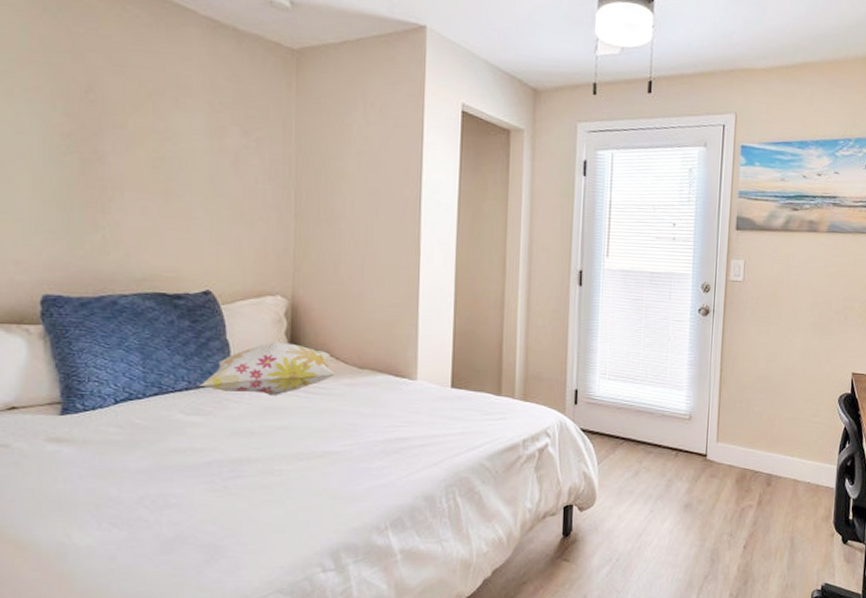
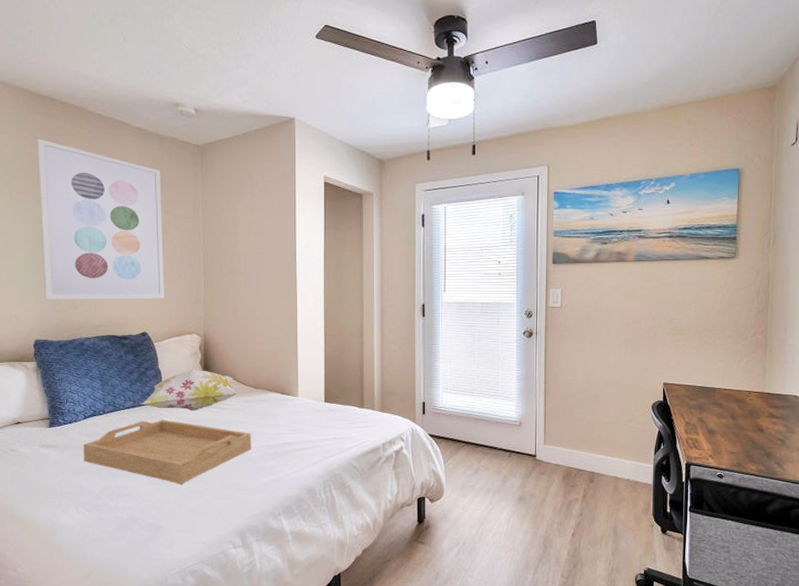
wall art: none [55,17,239,248] -> present [37,138,165,300]
serving tray: none [112,406,352,491] -> present [83,419,251,484]

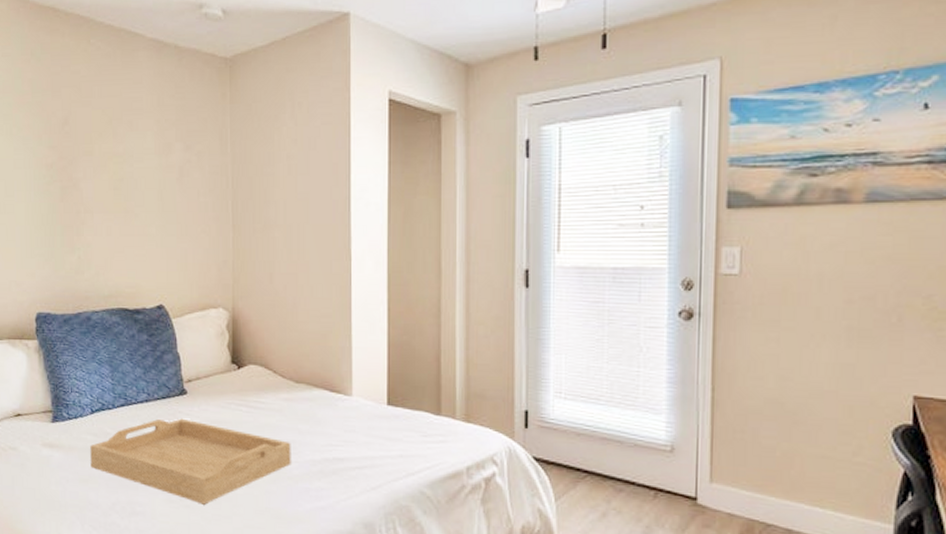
wall art: present [37,138,165,300] -> none [39,60,185,263]
decorative pillow: present [141,370,238,410] -> none [156,355,274,409]

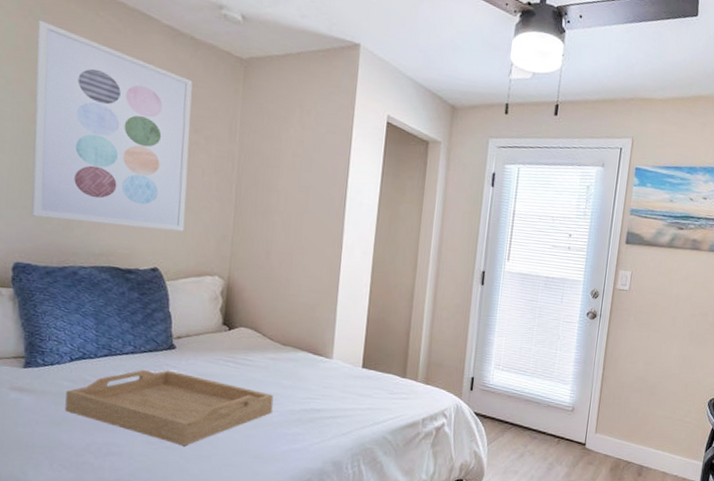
wall art: none [39,60,185,263] -> present [31,20,193,231]

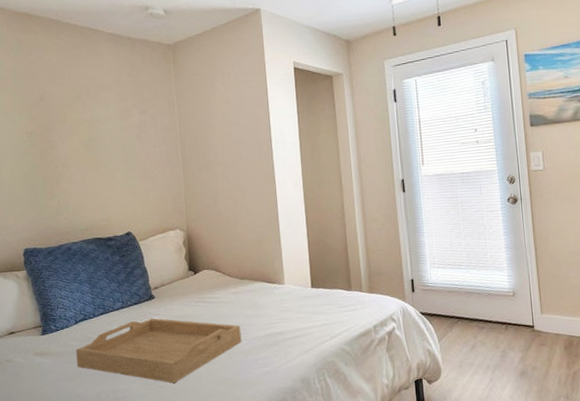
wall art: present [31,20,193,231] -> none [17,53,146,209]

